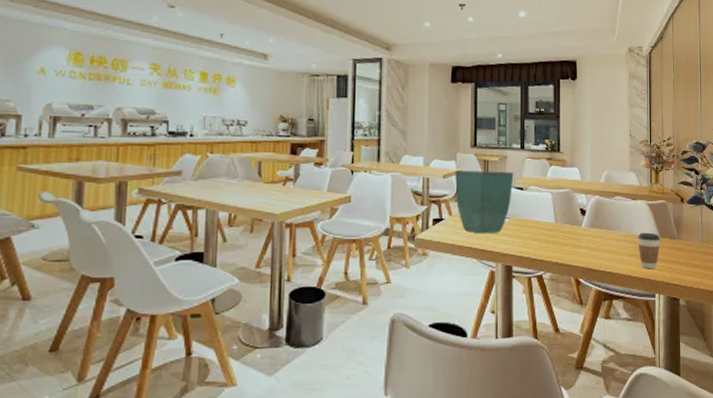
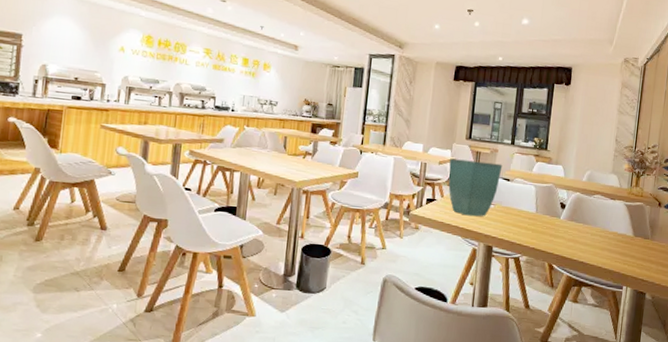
coffee cup: present [638,232,660,269] -> none [611,229,634,264]

